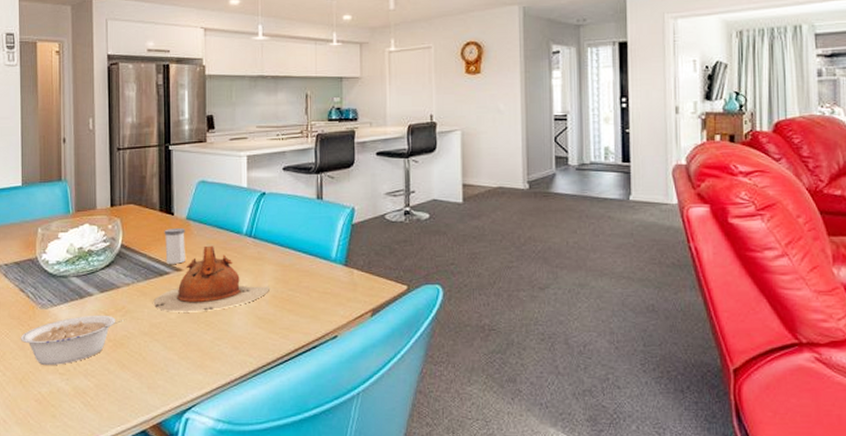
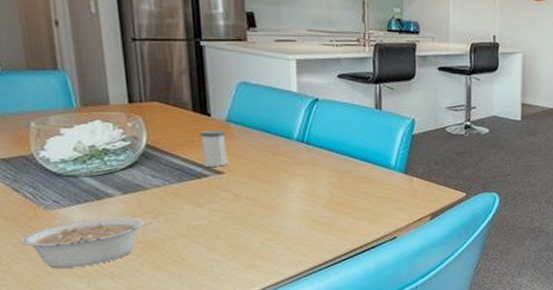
teapot: present [153,245,271,312] -> none [191,149,326,215]

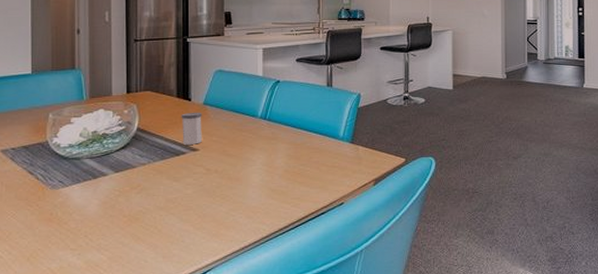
legume: present [19,216,157,268] -> none [28,193,140,242]

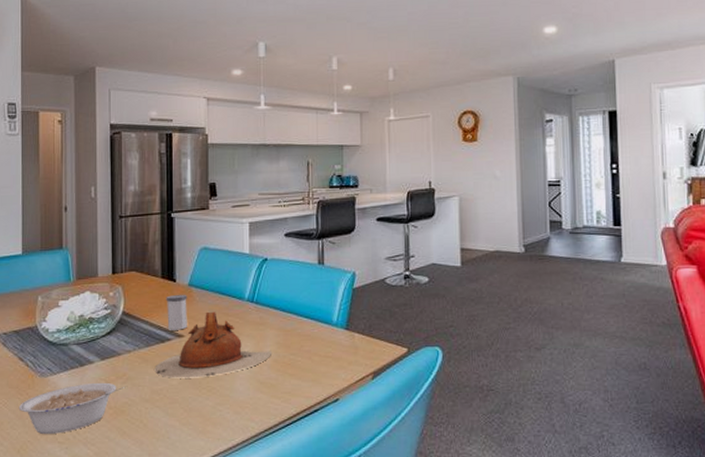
legume: none [28,193,140,242] -> present [18,382,126,434]
teapot: none [169,127,283,188] -> present [155,311,273,378]

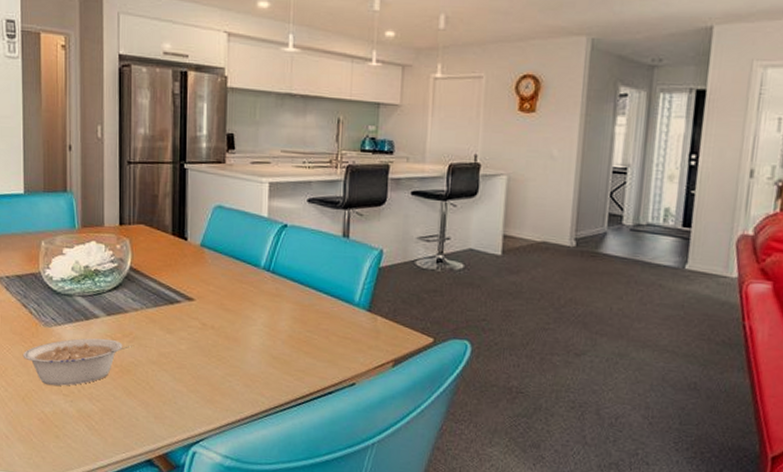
teapot: present [155,311,273,378] -> none [162,276,288,346]
salt shaker: present [166,294,187,330] -> none [176,254,199,293]

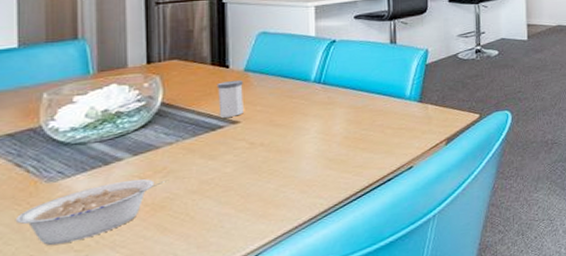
salt shaker: none [176,254,199,293] -> present [217,79,243,118]

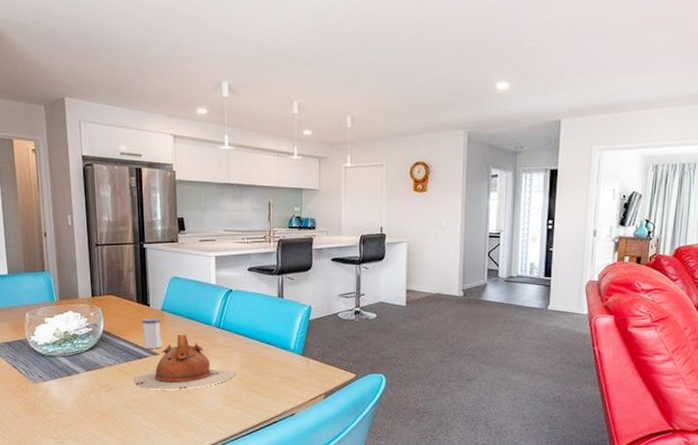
legume: present [15,179,166,245] -> none [15,390,109,431]
teapot: none [203,95,342,166] -> present [134,334,237,390]

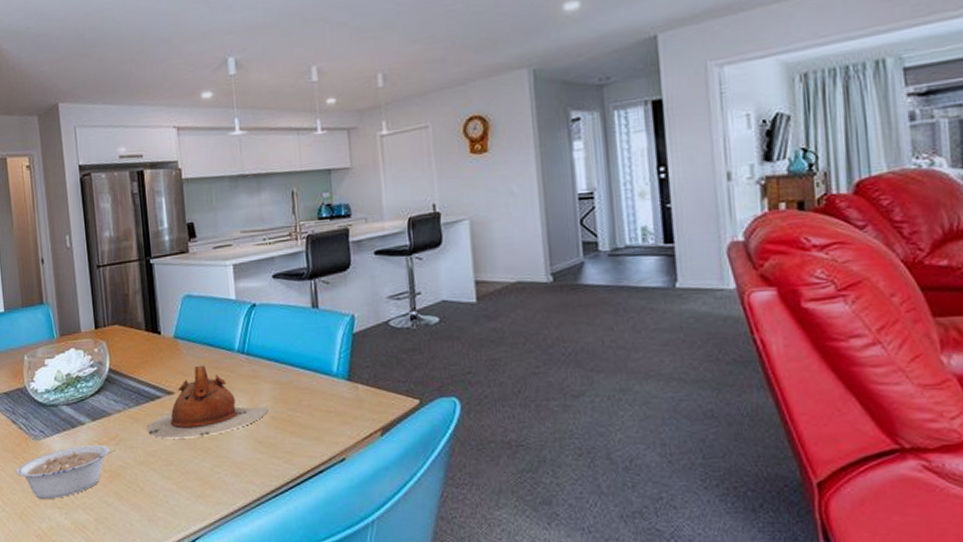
legume: none [15,390,109,431] -> present [16,444,119,499]
salt shaker: present [141,317,161,349] -> none [152,347,176,387]

